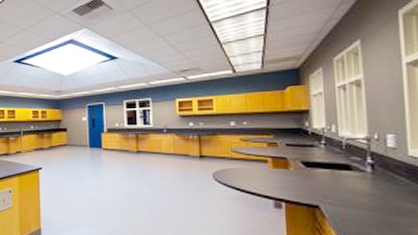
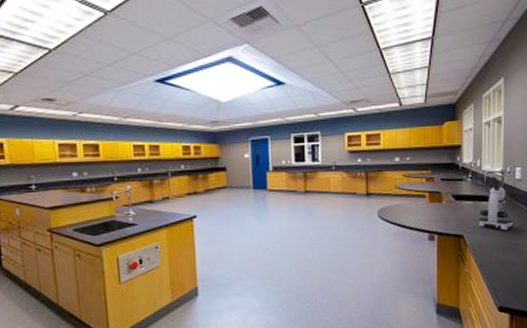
microscope: none [339,144,389,205] -> present [478,177,513,231]

